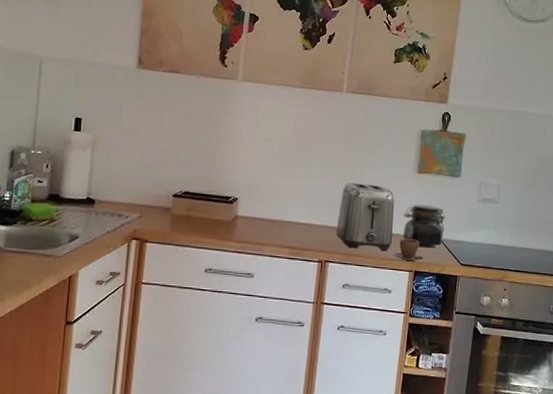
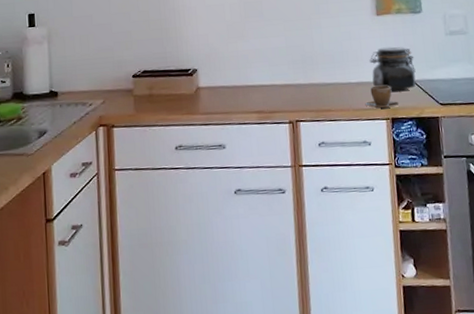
toaster: present [336,182,395,251] -> none [301,34,363,104]

